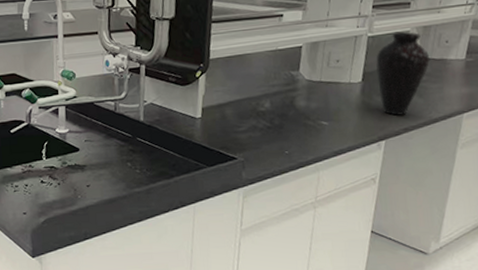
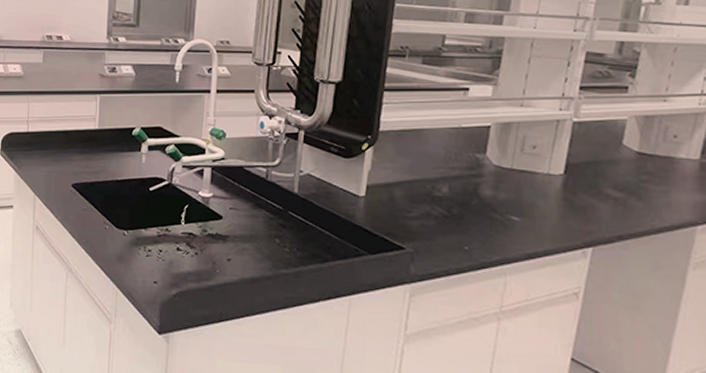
vase: present [376,31,430,116] -> none [582,119,652,219]

